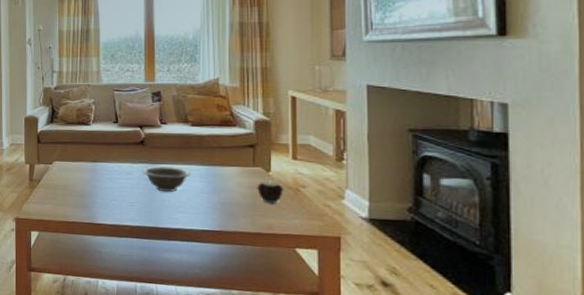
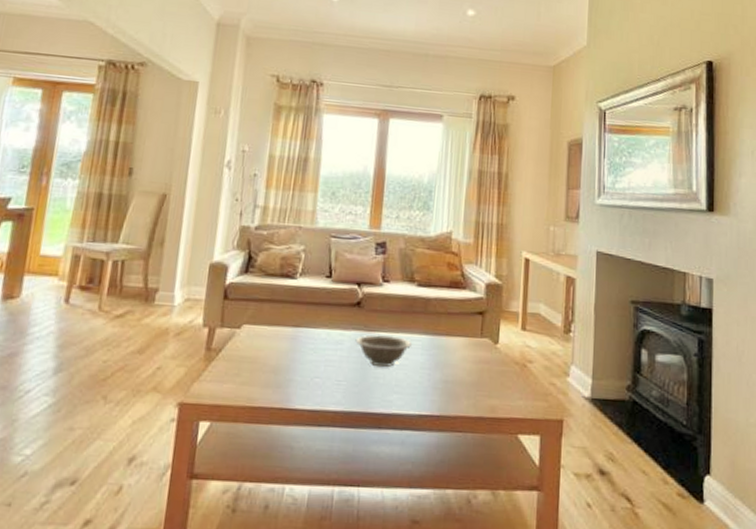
candle: present [257,180,284,203] -> none [483,353,510,381]

